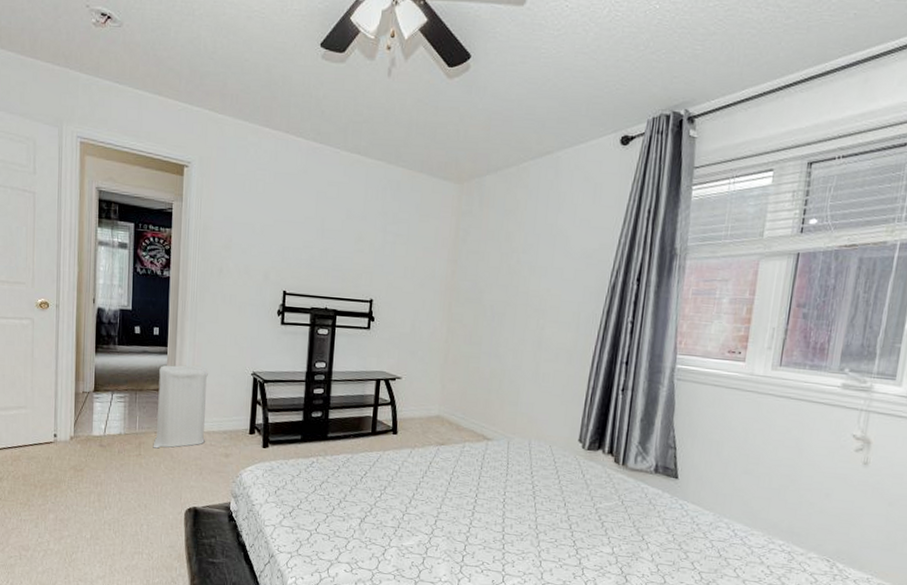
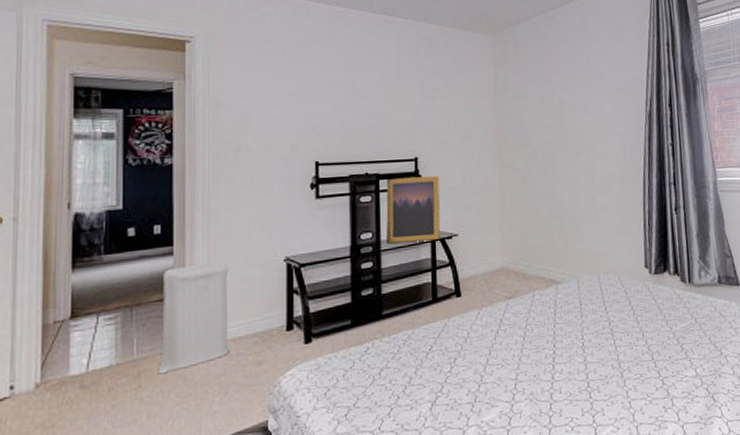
picture frame: none [337,315,391,380] -> present [386,175,441,244]

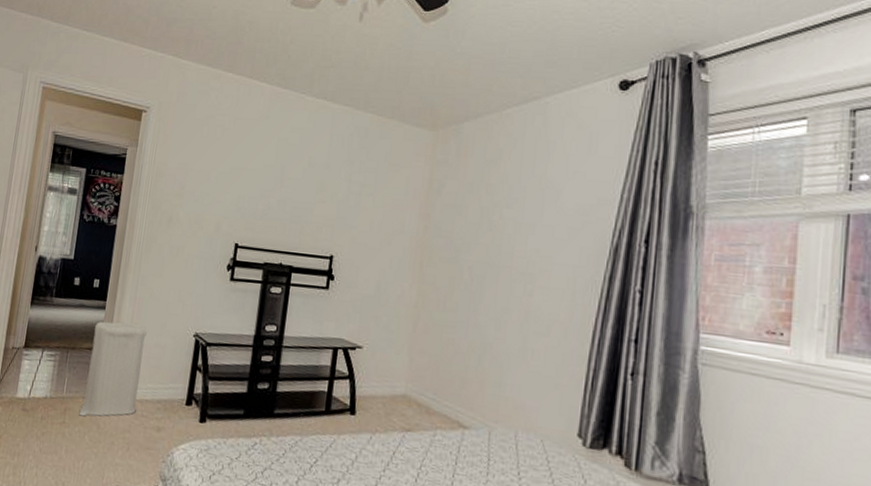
picture frame: present [386,175,441,244] -> none [289,272,353,349]

